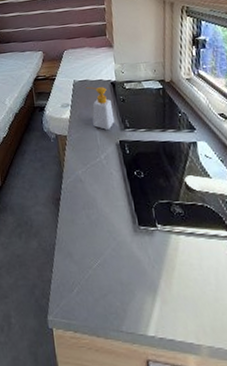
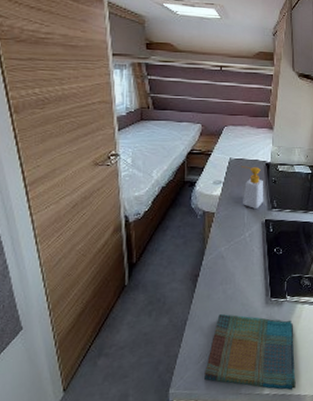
dish towel: none [80,240,186,336] -> present [204,313,296,391]

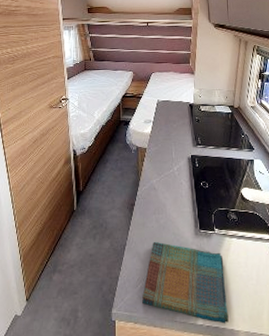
soap bottle: present [241,166,264,209] -> none [167,107,189,145]

